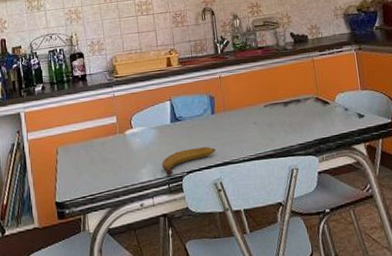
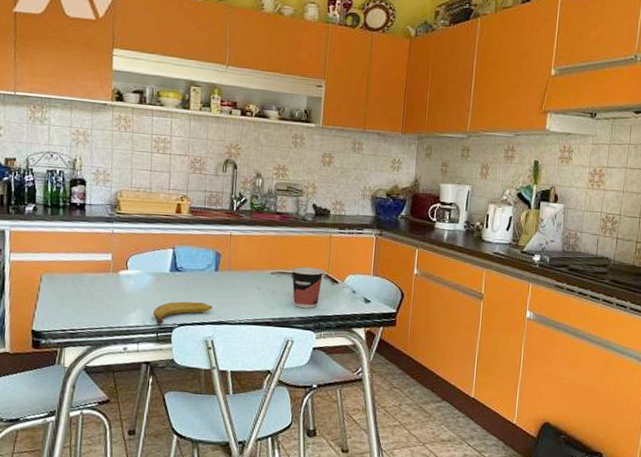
cup: none [282,93,314,135] -> present [291,267,324,308]

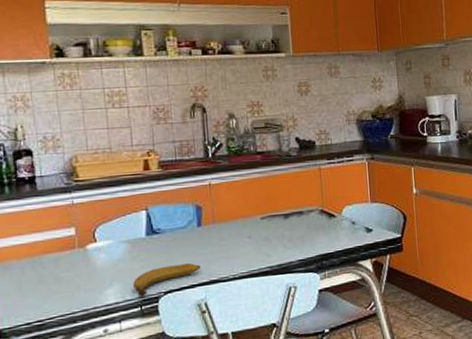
cup: present [291,267,324,308] -> none [282,205,319,250]

